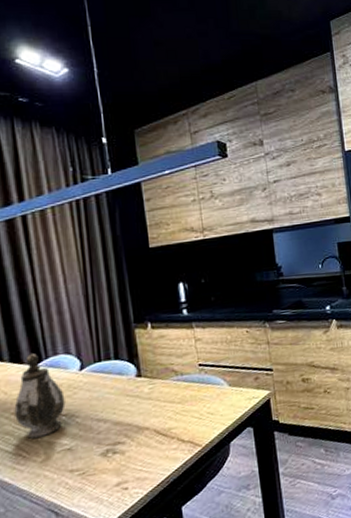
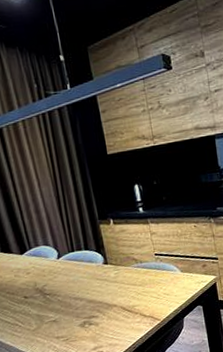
teapot: present [14,353,66,439] -> none [8,245,49,313]

